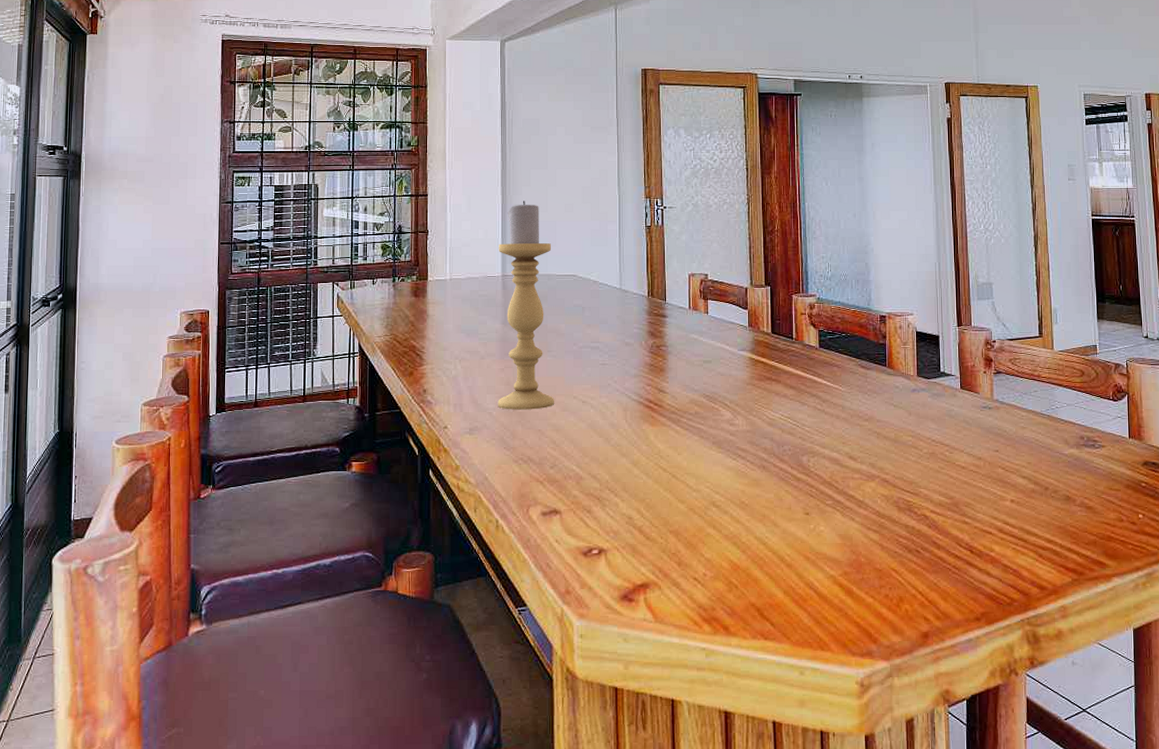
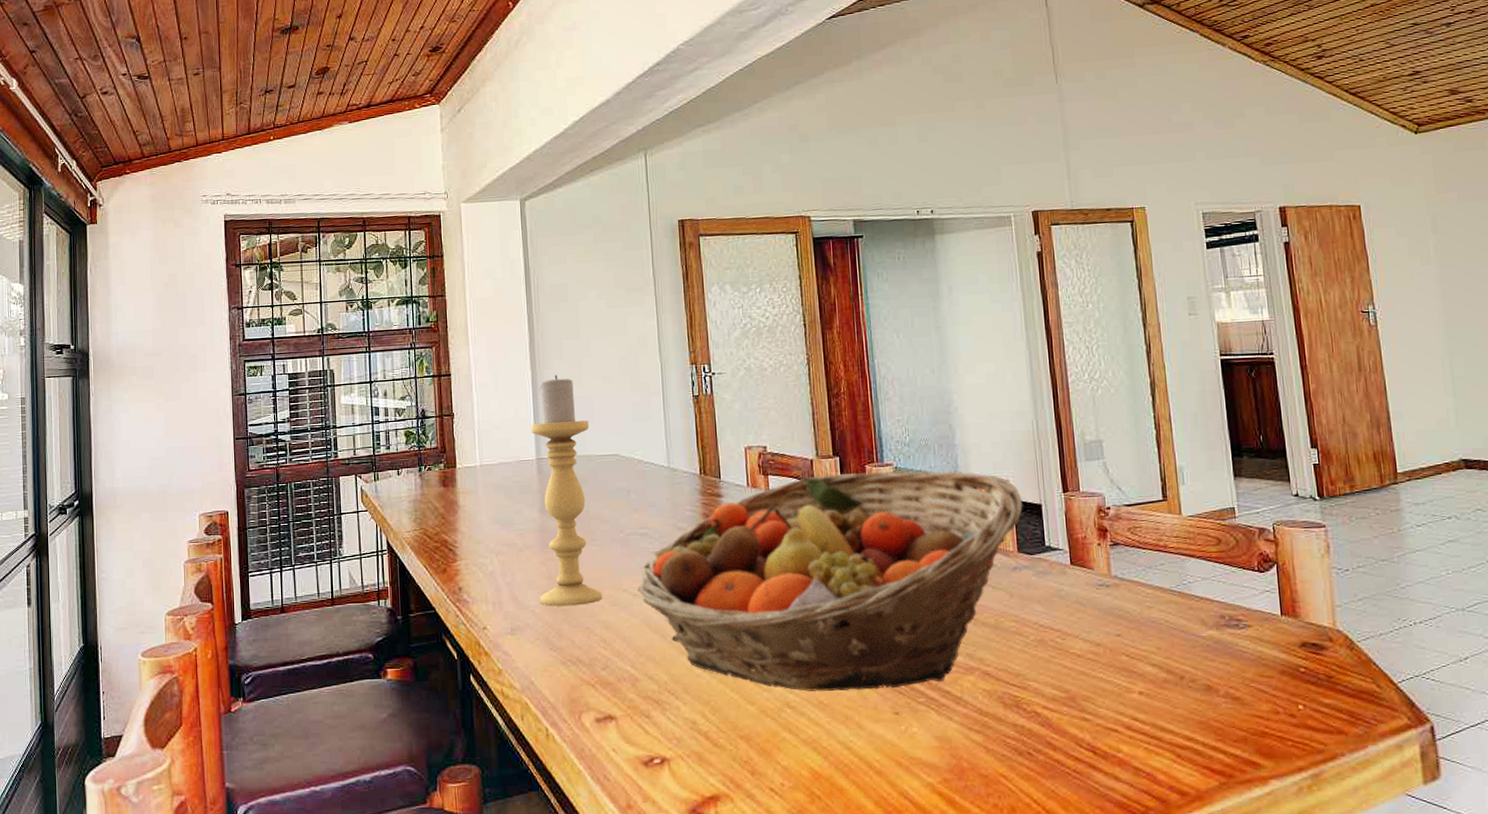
fruit basket: none [586,301,924,492] -> present [637,471,1023,691]

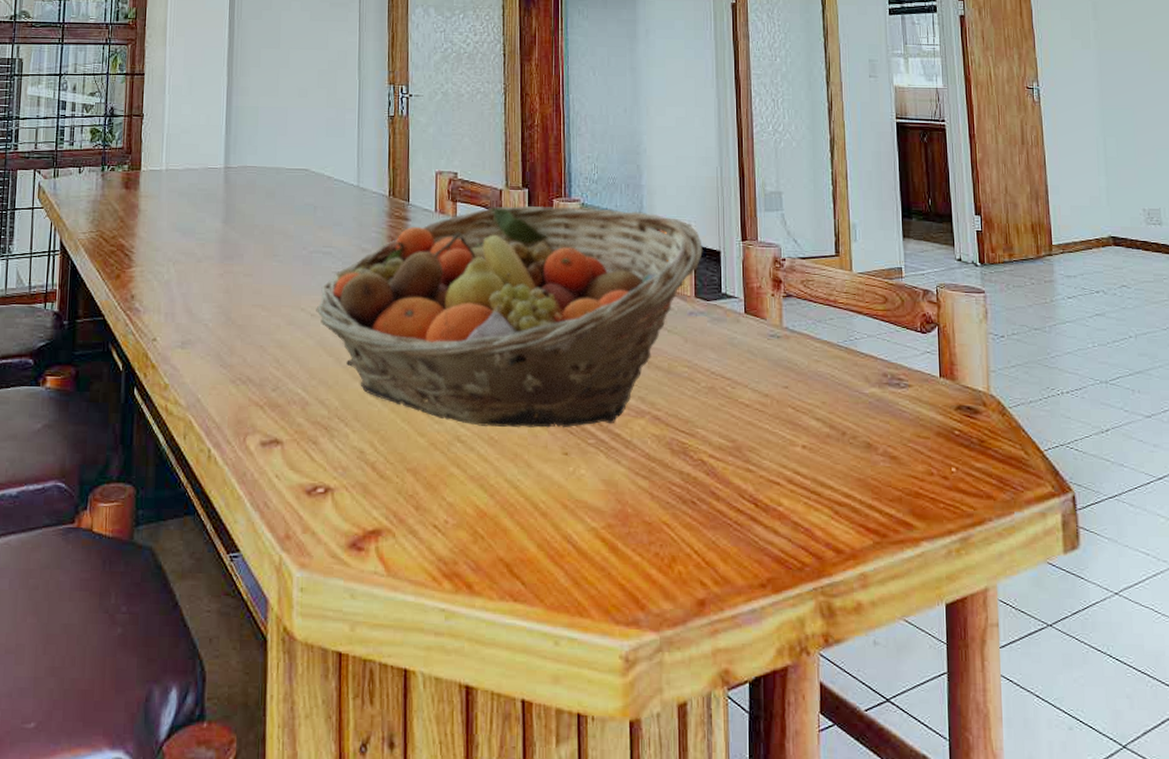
candle holder: present [531,375,603,607] -> none [214,83,281,322]

